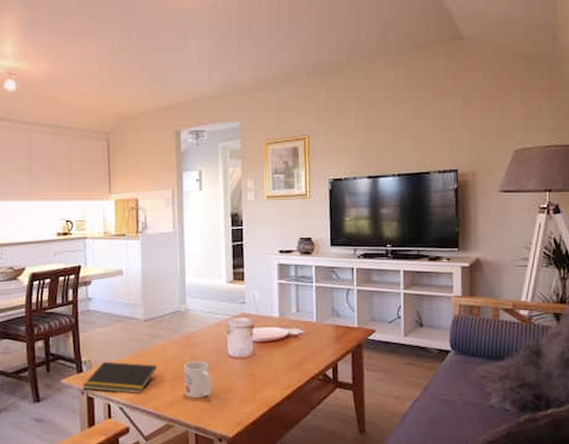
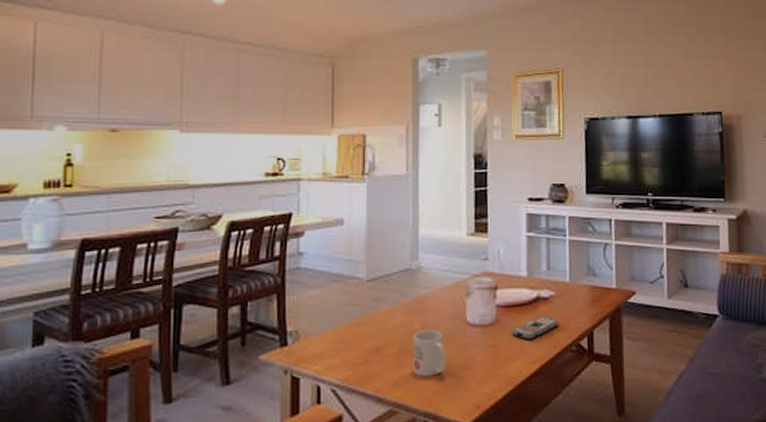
notepad: present [83,361,157,393] -> none [287,331,381,372]
remote control: none [267,351,307,370] -> present [512,317,559,340]

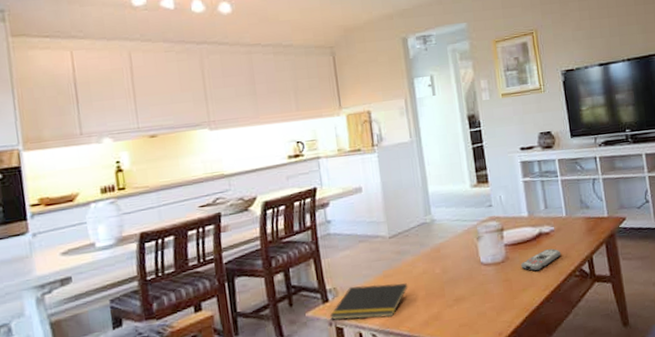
notepad: none [287,331,381,372] -> present [330,282,408,321]
mug: present [413,330,447,376] -> none [436,272,468,314]

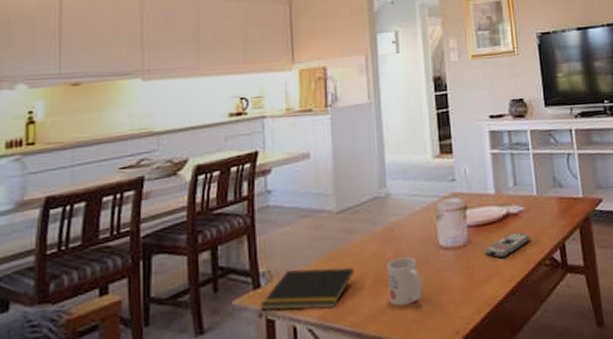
mug: none [436,272,468,314] -> present [387,256,423,306]

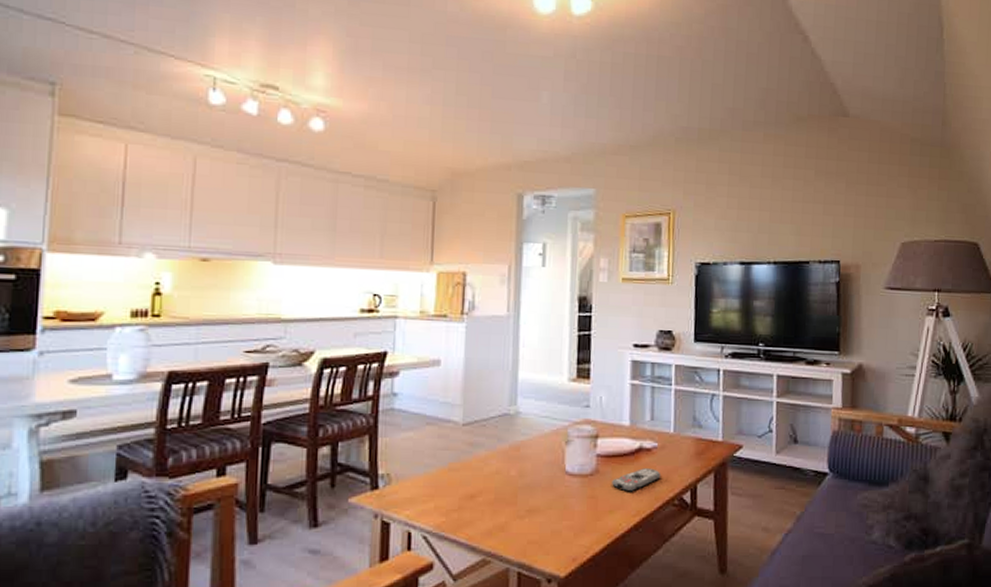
notepad: present [261,267,355,311] -> none [377,475,476,518]
mug: present [387,256,423,306] -> none [508,478,544,526]

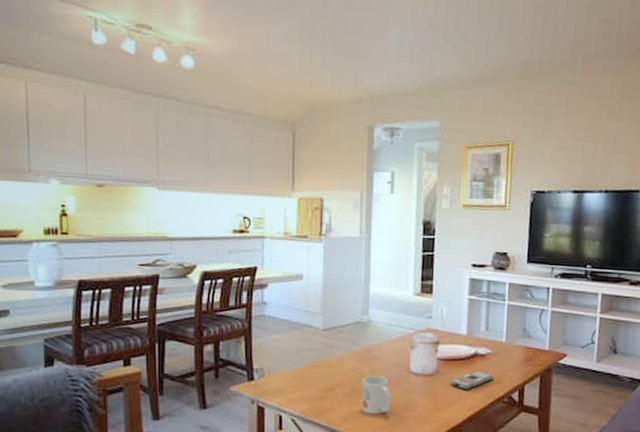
mug: none [508,478,544,526] -> present [361,375,391,414]

